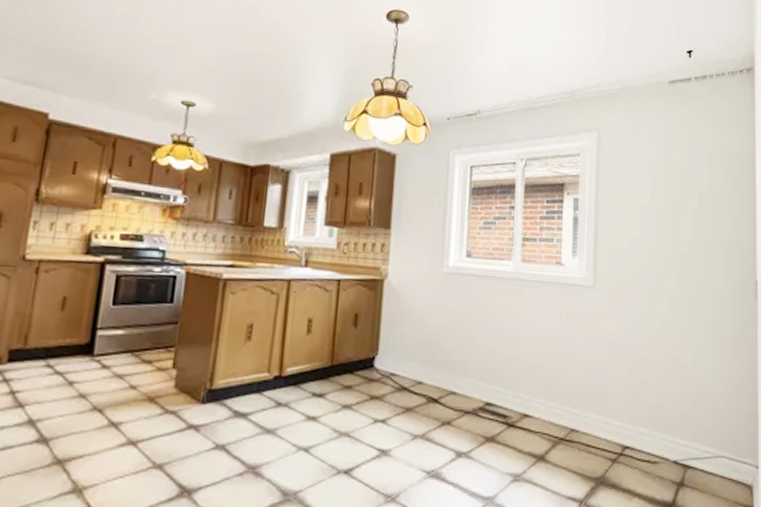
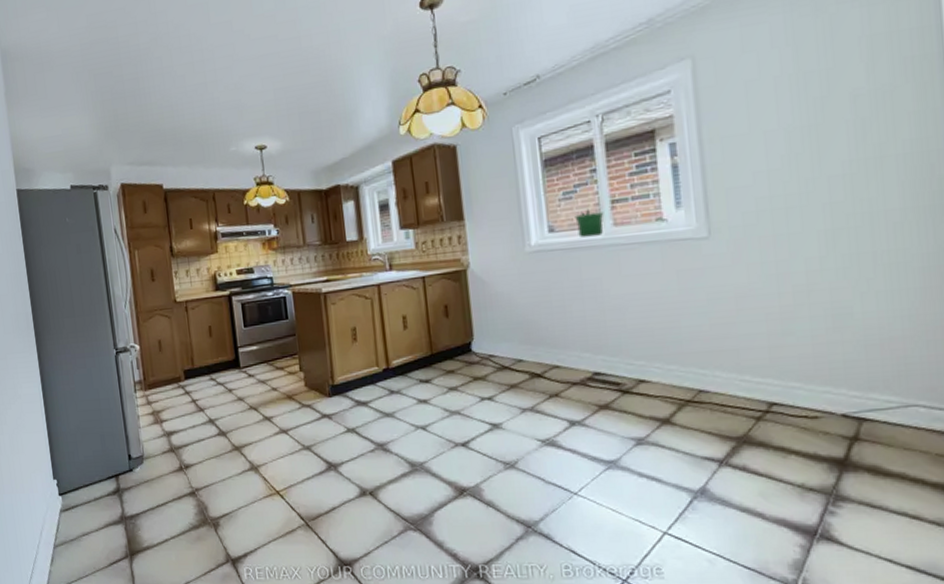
planter: none [491,241,516,269] -> present [575,209,604,238]

